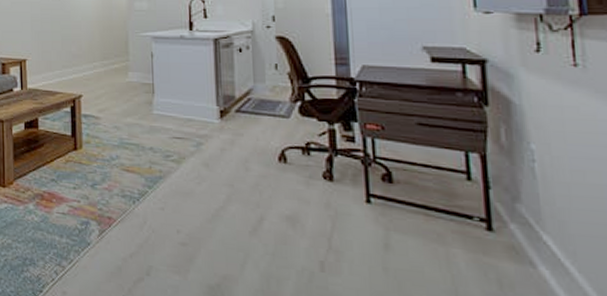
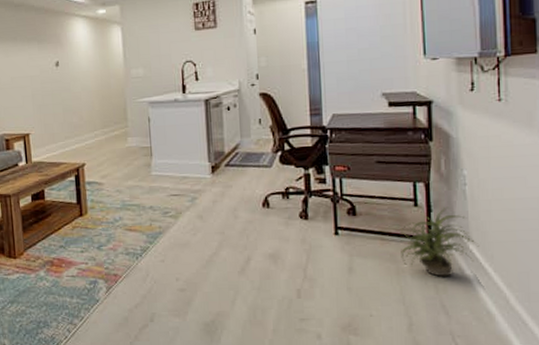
potted plant: none [451,185,557,271] -> present [401,206,480,277]

